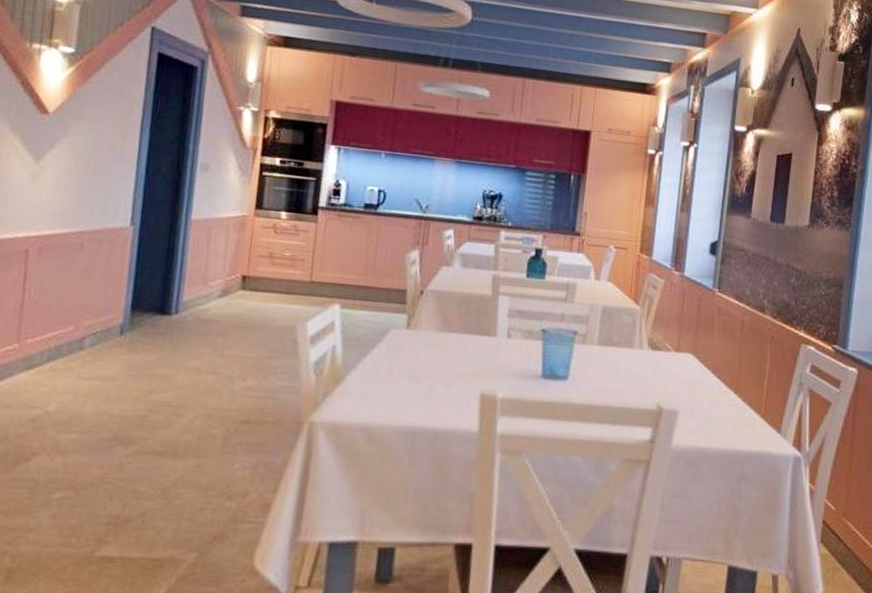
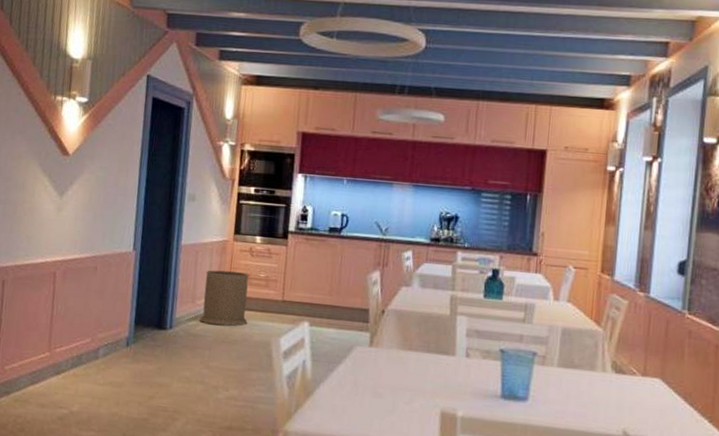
trash can: none [212,248,272,310] -> present [200,270,249,326]

